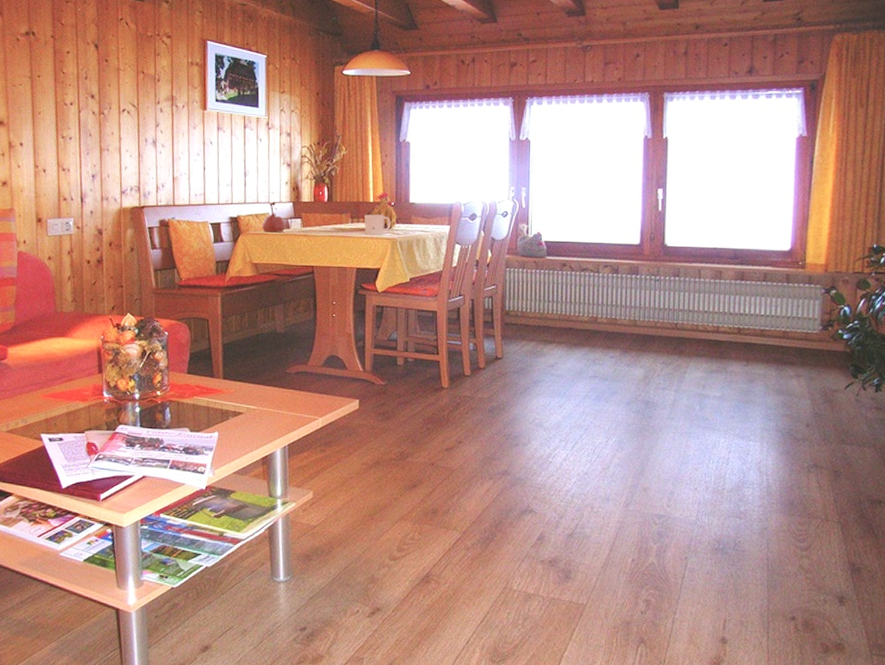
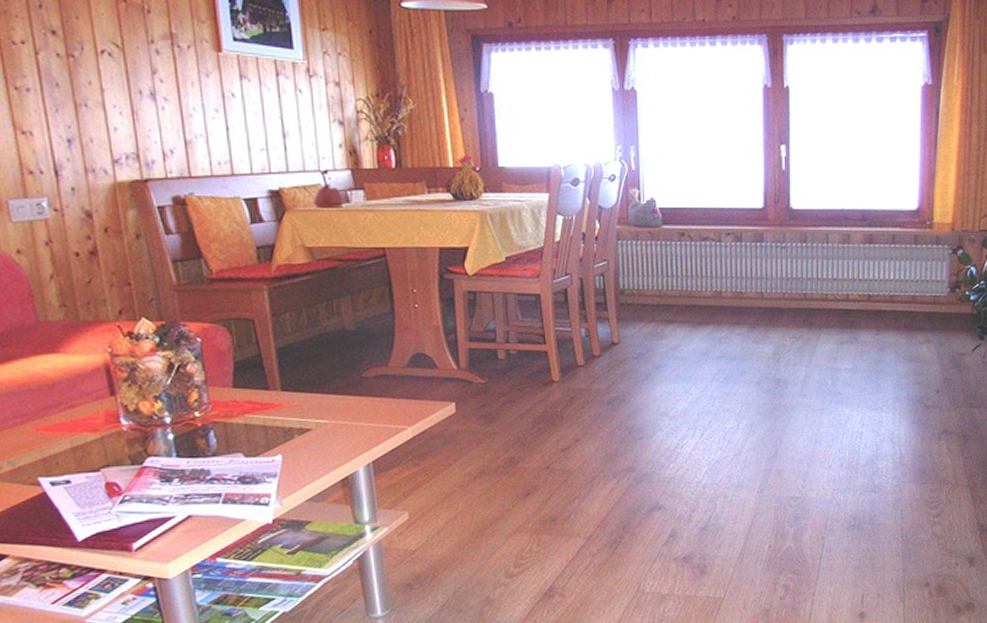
mug: present [364,214,391,236] -> none [444,183,477,208]

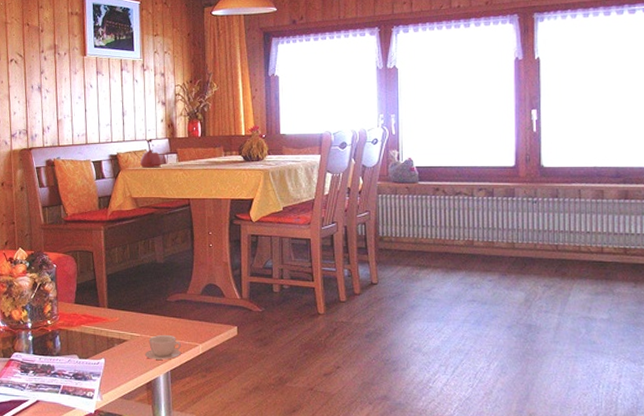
teacup: none [337,419,385,450] -> present [145,335,181,360]

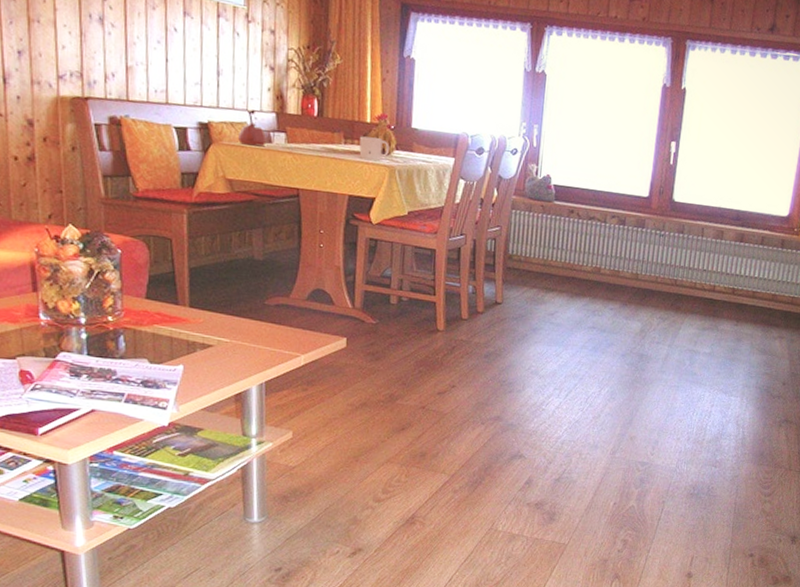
teacup: present [145,335,181,360] -> none [235,342,279,370]
mug: none [237,147,262,167] -> present [359,136,389,162]

